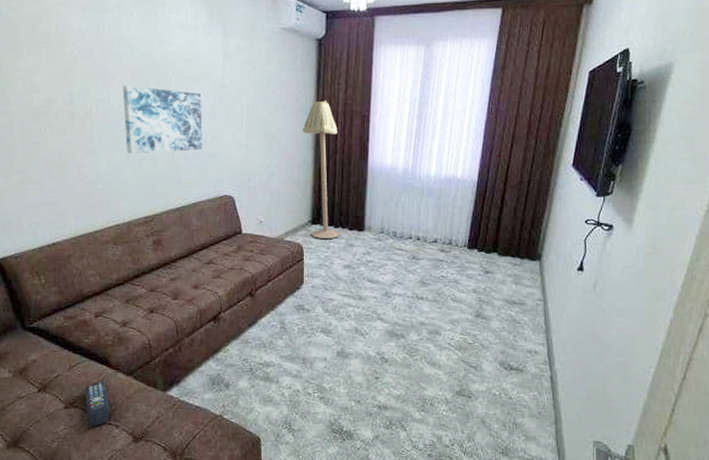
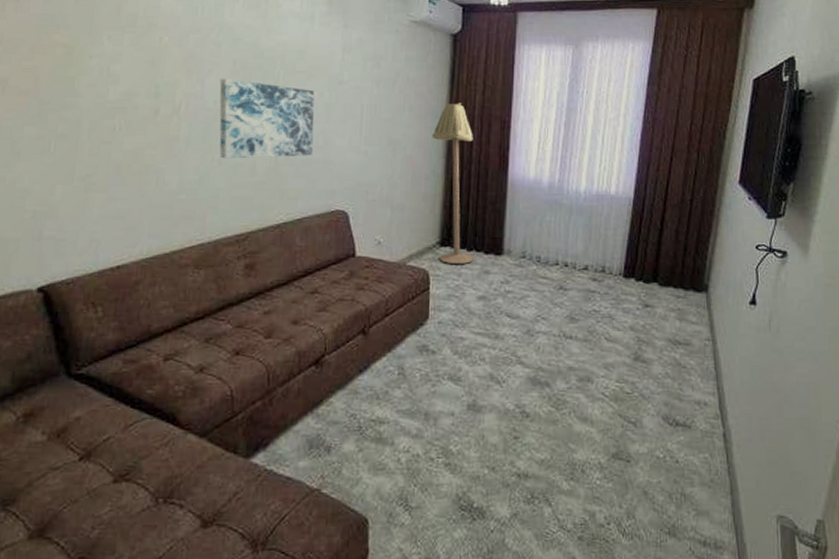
remote control: present [85,381,110,428] -> none [141,445,174,508]

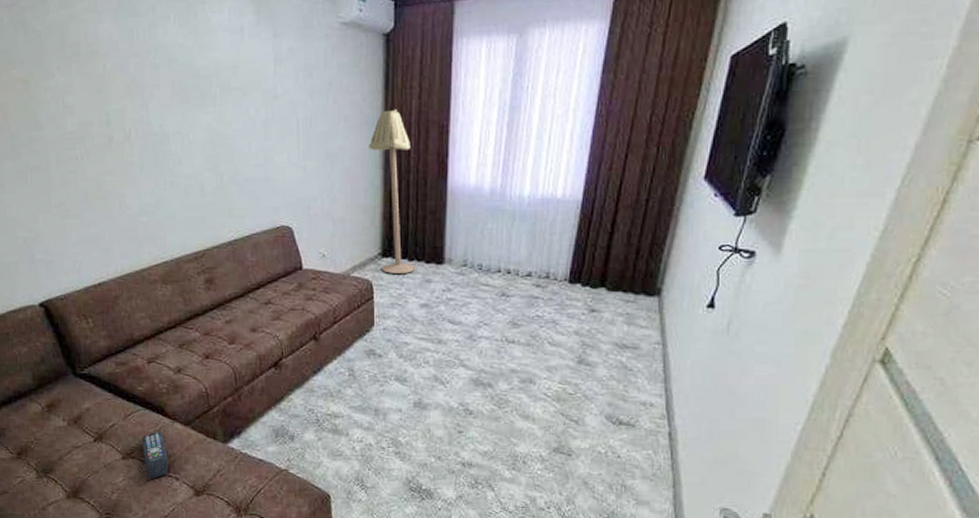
remote control: none [141,445,174,508] -> present [142,431,169,480]
wall art: present [219,78,315,159] -> none [162,101,255,181]

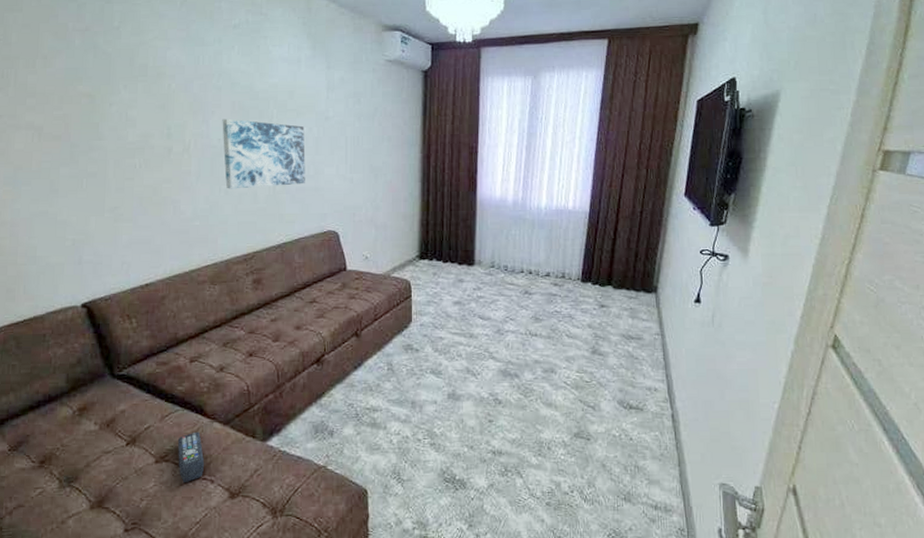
wall art: none [162,101,255,181] -> present [222,118,305,189]
floor lamp: present [369,109,415,274] -> none [409,132,449,274]

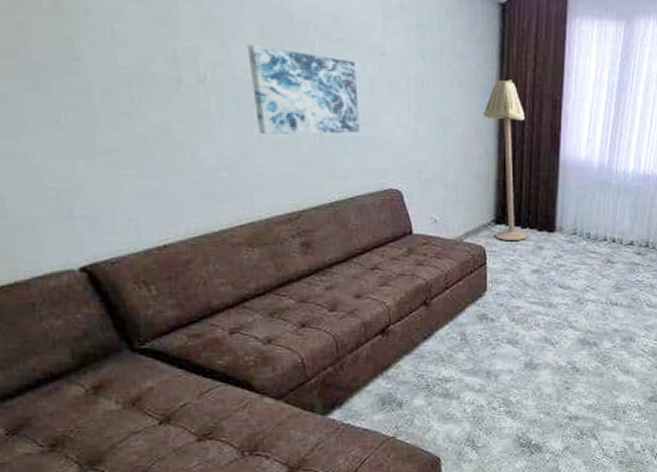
remote control: present [178,431,205,483] -> none [223,407,257,460]
floor lamp: none [409,132,449,274] -> present [483,79,527,240]

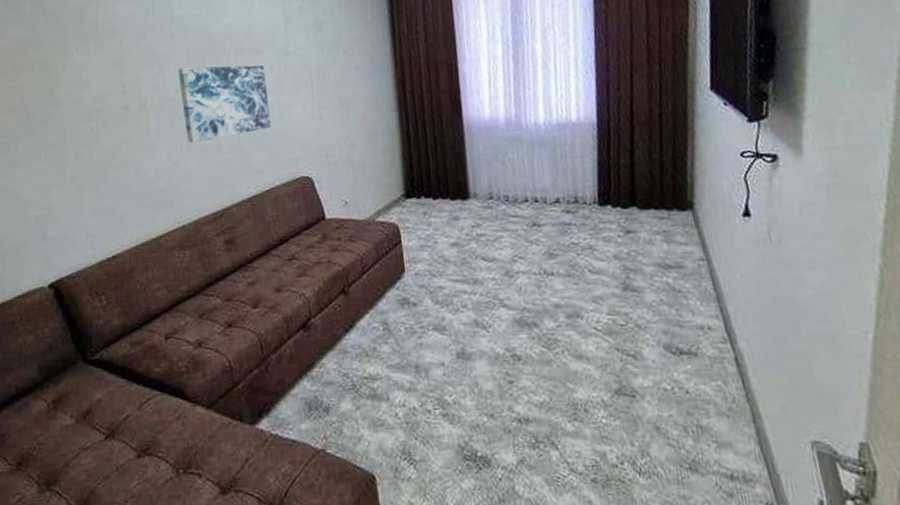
floor lamp: present [483,79,527,240] -> none [381,54,441,215]

